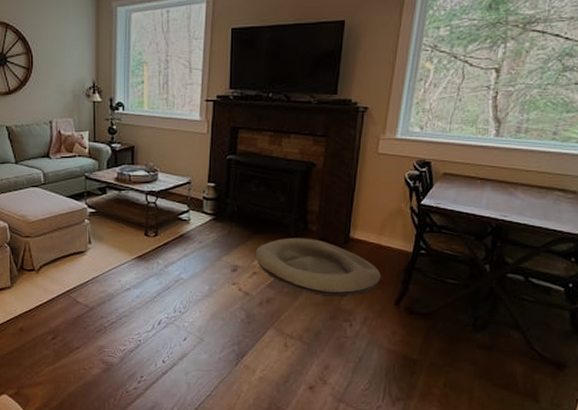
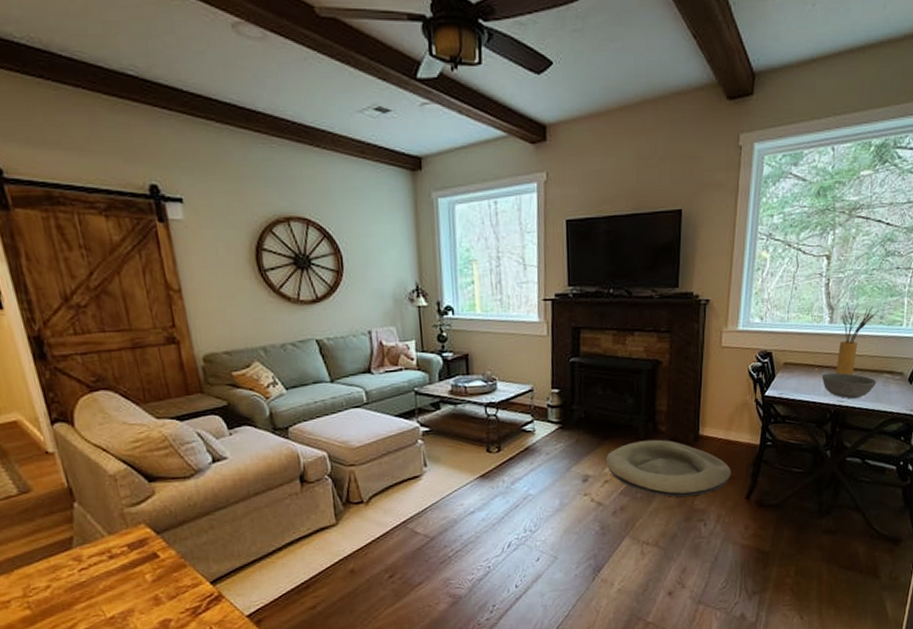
bowl: none [483,186,546,215] -> present [821,372,877,399]
vase: none [499,115,554,190] -> present [835,301,880,376]

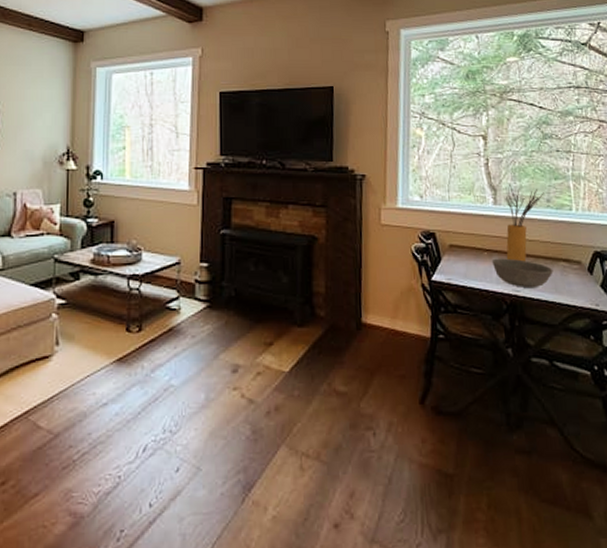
dog bed: present [605,439,731,497] -> none [257,325,401,398]

